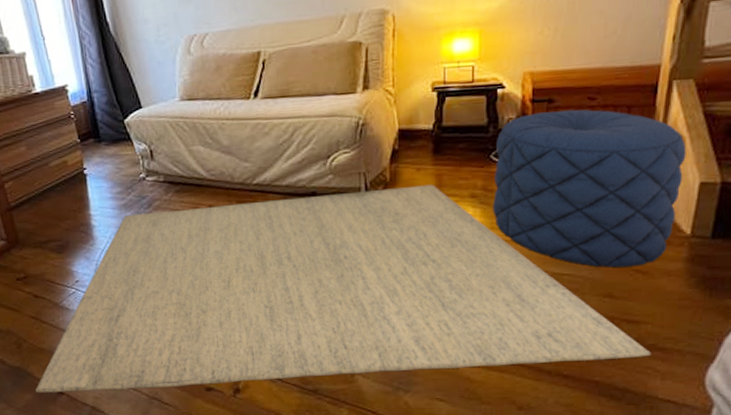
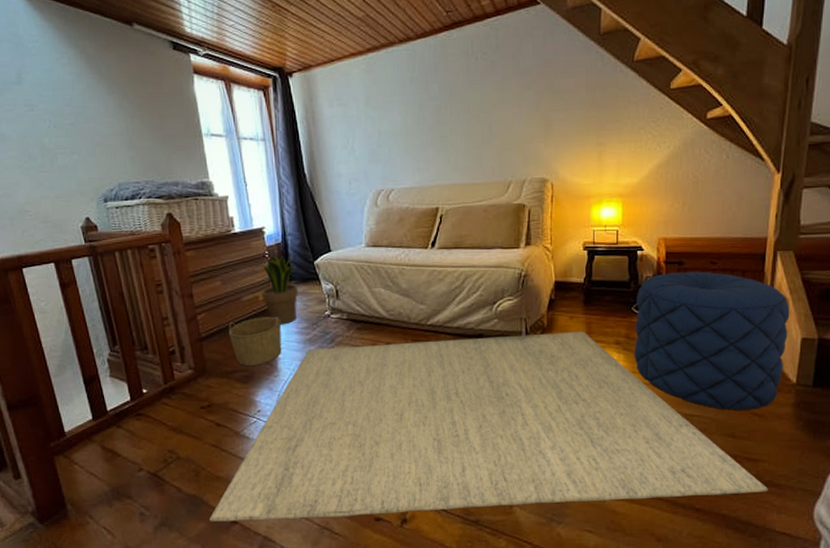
basket: none [38,182,96,235] -> present [228,317,282,366]
potted plant: none [60,115,110,191] -> present [254,255,299,325]

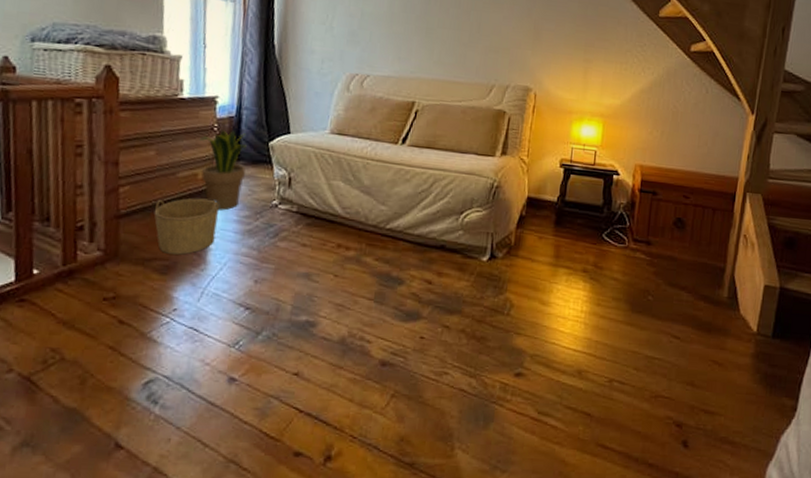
rug: present [209,331,768,522] -> none [87,241,723,450]
pouf: present [634,271,790,410] -> none [600,202,755,358]

